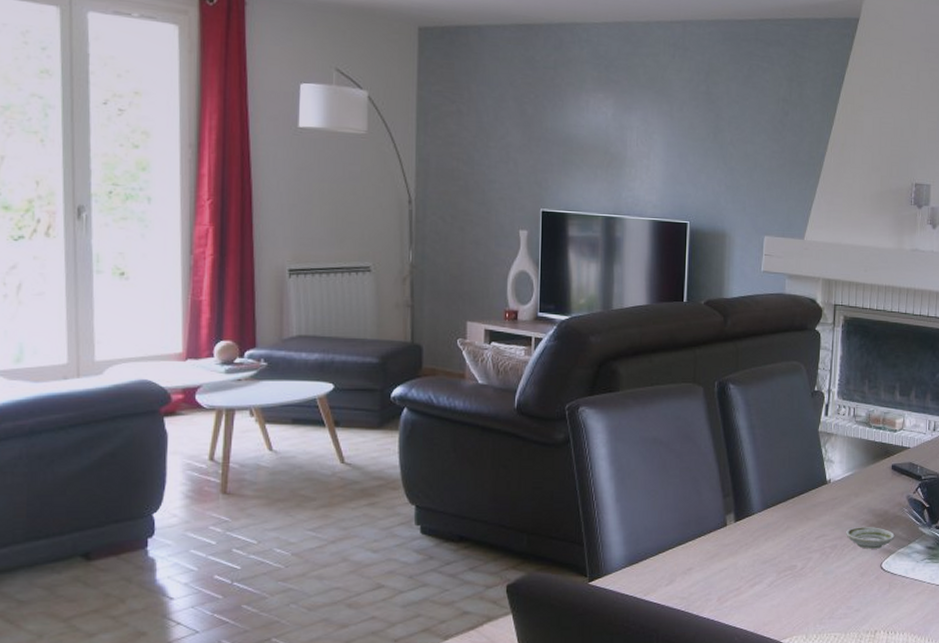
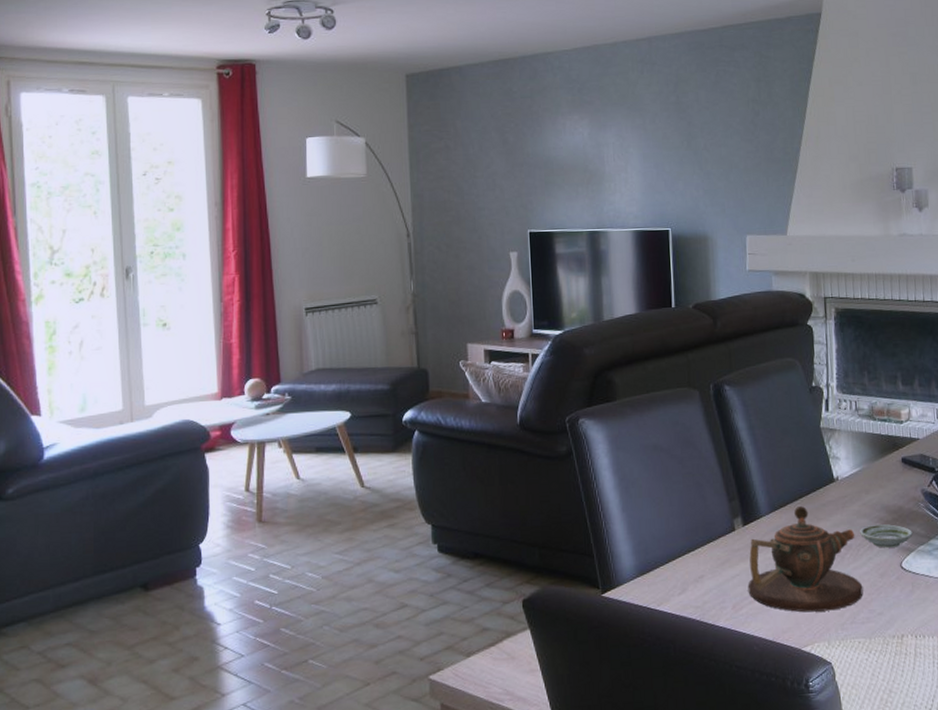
teapot: none [734,506,844,607] -> present [747,506,863,612]

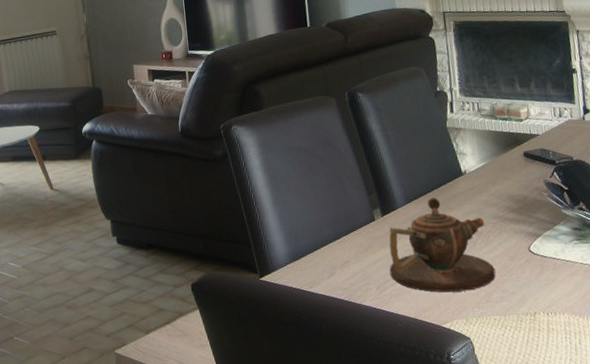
saucer: present [860,524,913,548] -> none [489,212,539,234]

